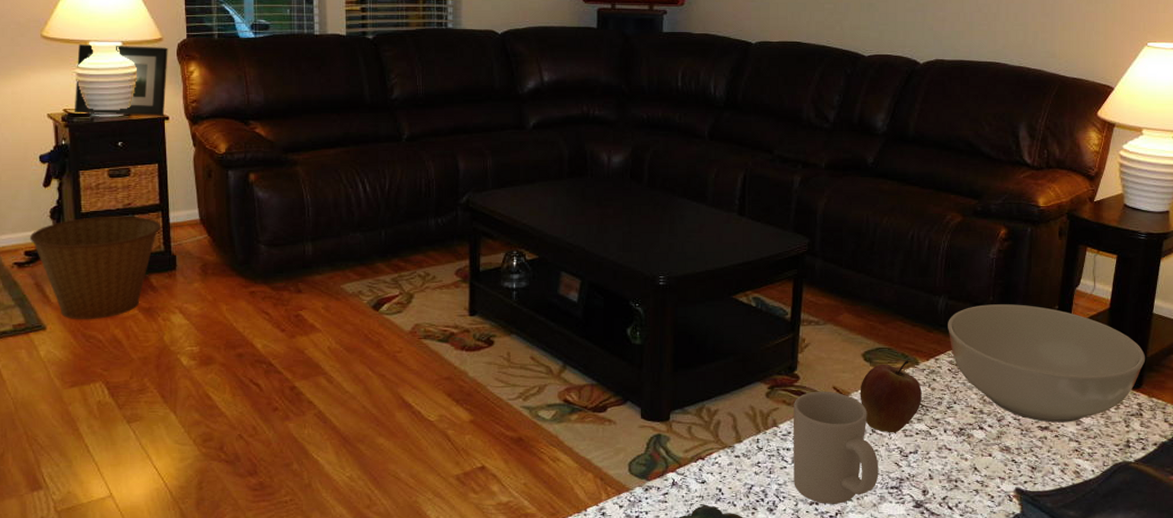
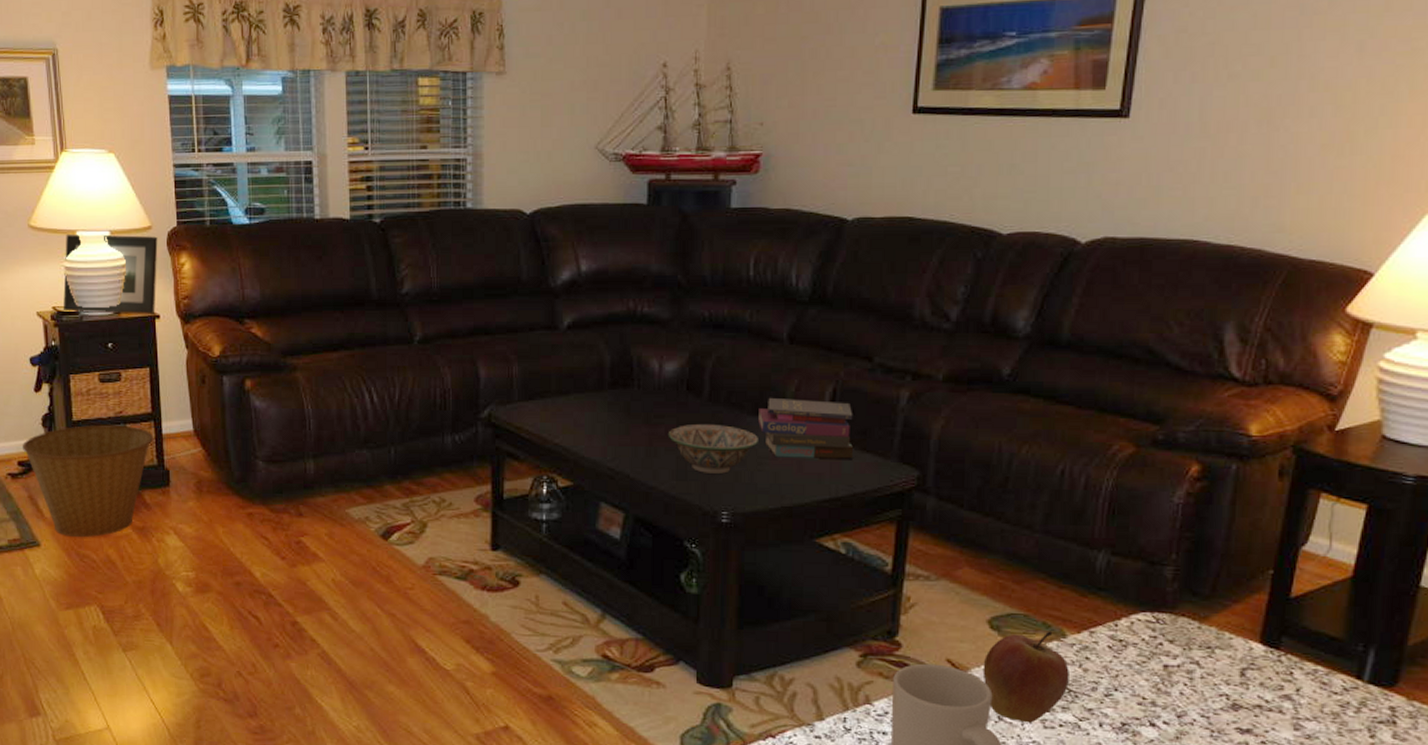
decorative bowl: none [615,205,687,245] -> present [667,423,758,474]
books: none [686,184,760,231] -> present [757,398,854,459]
bowl: present [948,304,1146,423] -> none [1109,564,1406,726]

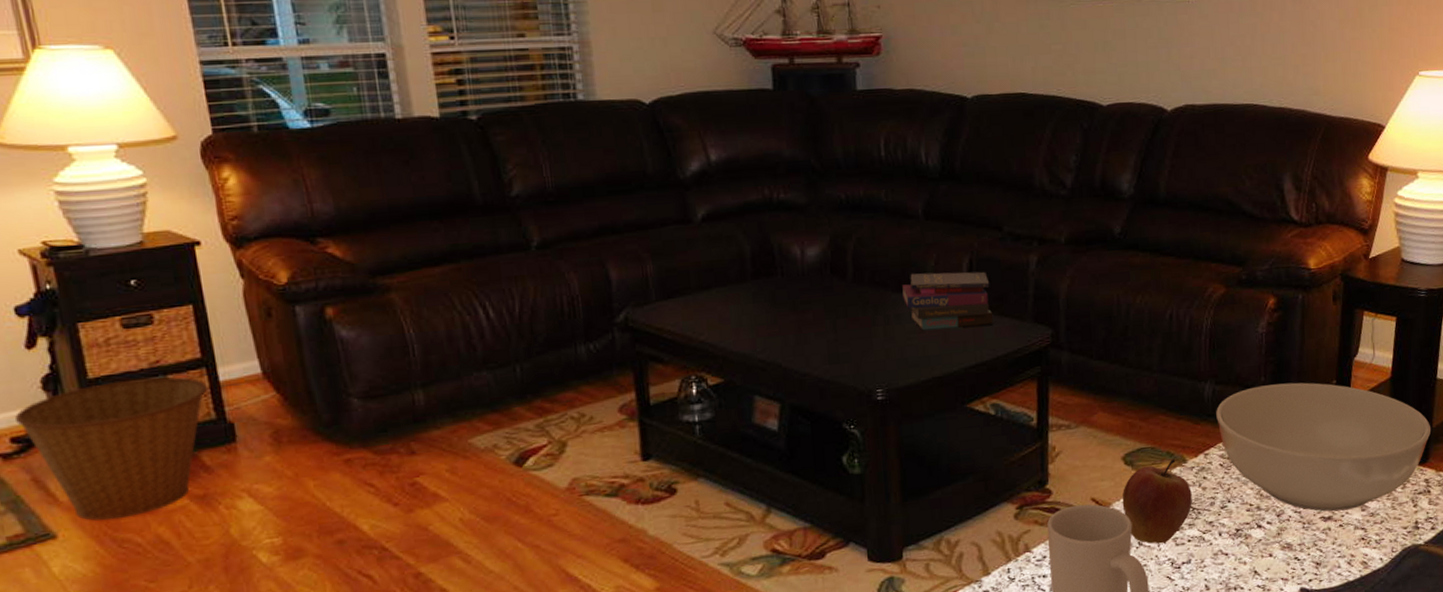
picture frame: present [63,235,158,314] -> none [52,148,194,246]
decorative bowl: present [667,423,758,474] -> none [816,304,905,354]
bowl: none [1109,564,1406,726] -> present [1216,382,1432,512]

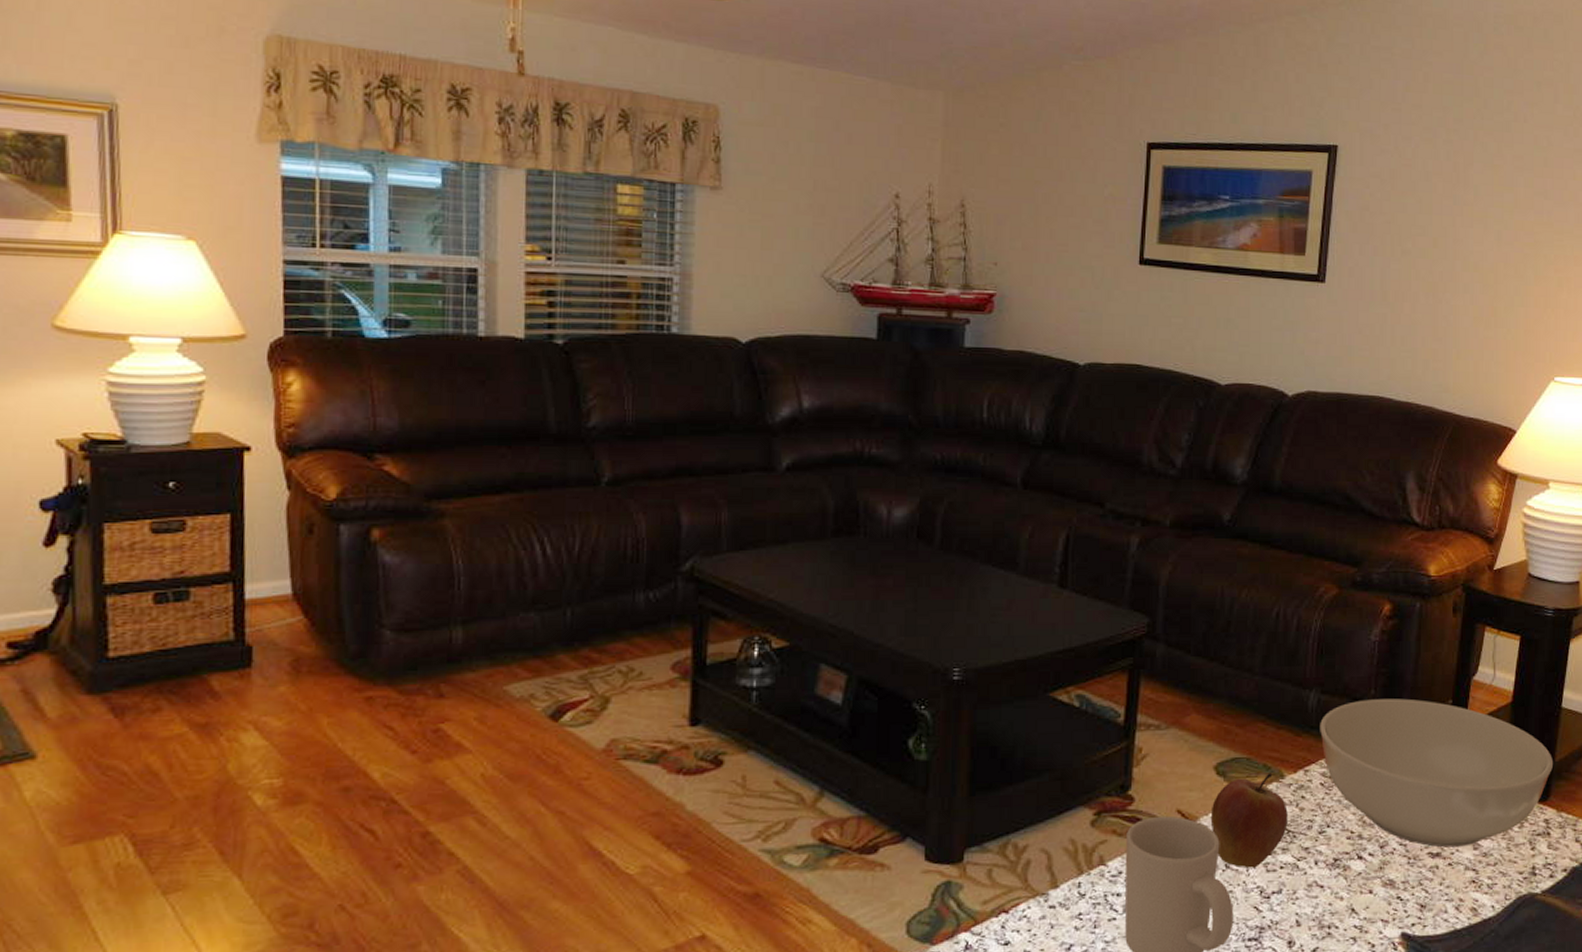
basket: present [14,377,208,521] -> none [15,589,232,743]
books: present [901,271,994,331] -> none [990,546,1087,608]

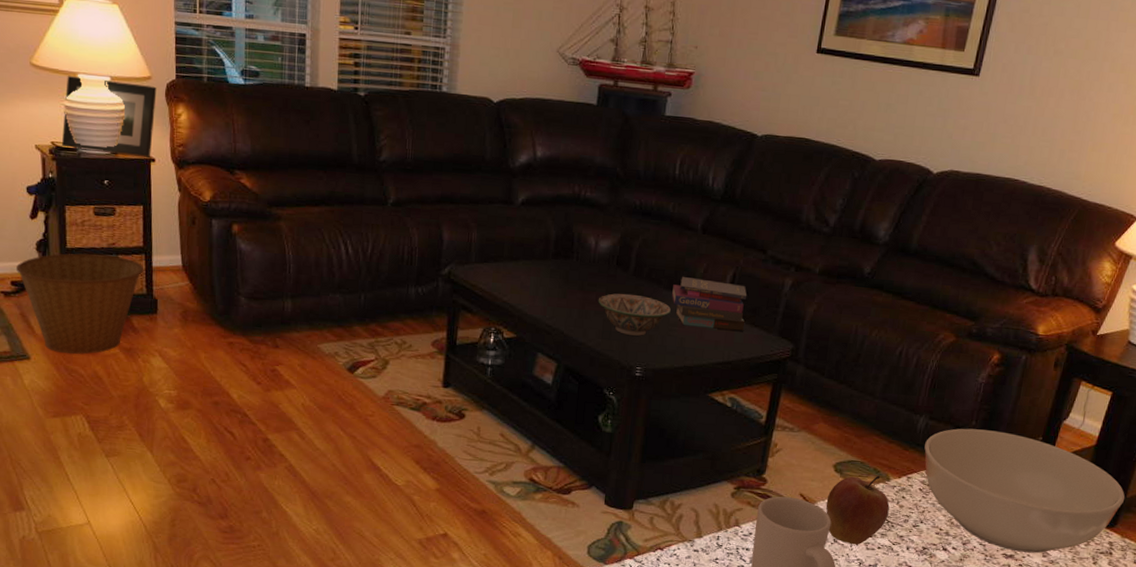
basket: none [15,589,232,743] -> present [15,253,144,355]
picture frame: none [99,340,254,445] -> present [61,76,157,157]
decorative bowl: none [896,573,991,627] -> present [597,293,671,336]
books: none [990,546,1087,608] -> present [671,277,747,331]

